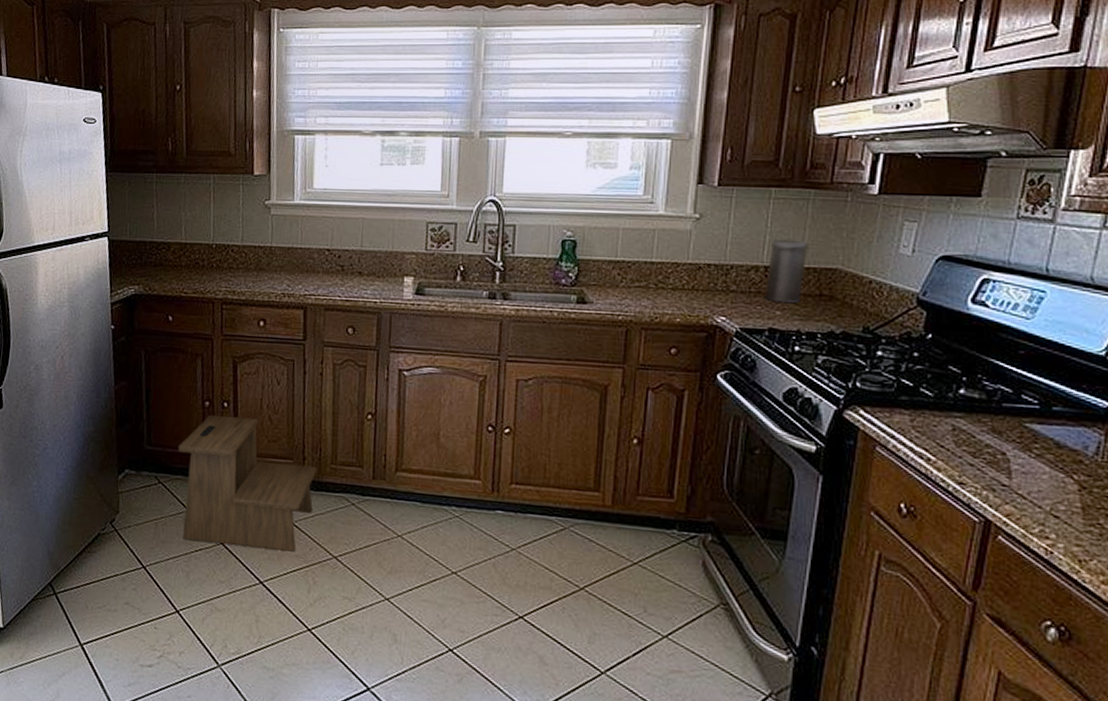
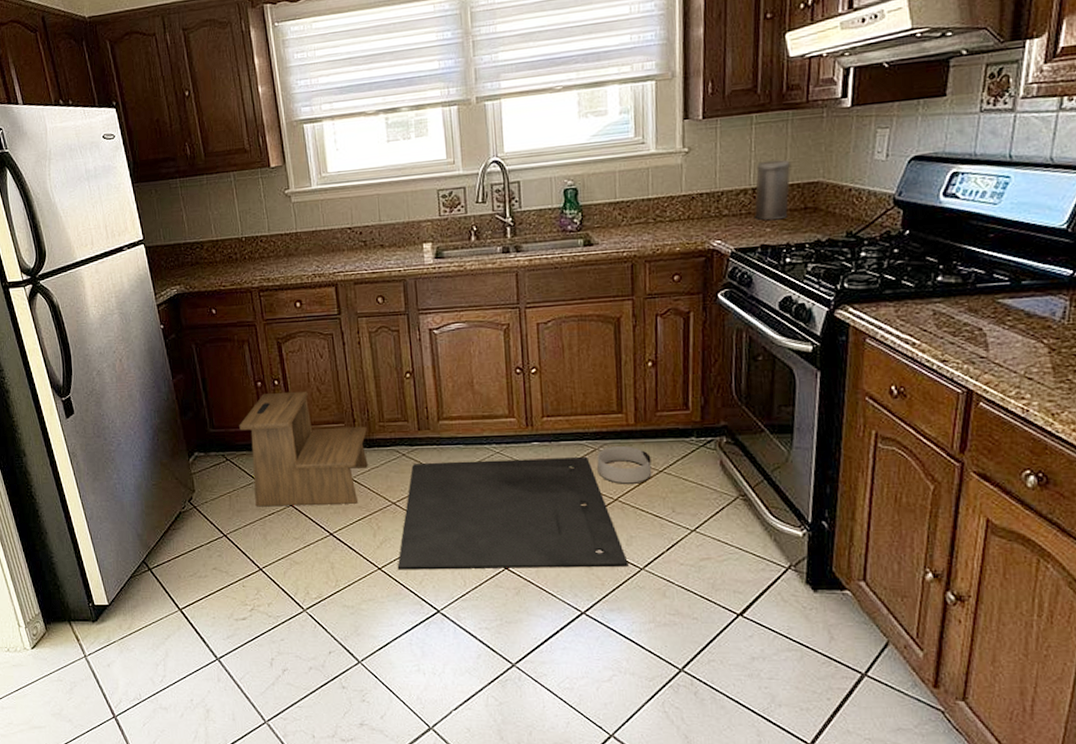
door mat: none [330,516,588,667] -> present [398,457,629,570]
pet bowl: none [565,527,626,574] -> present [597,445,652,484]

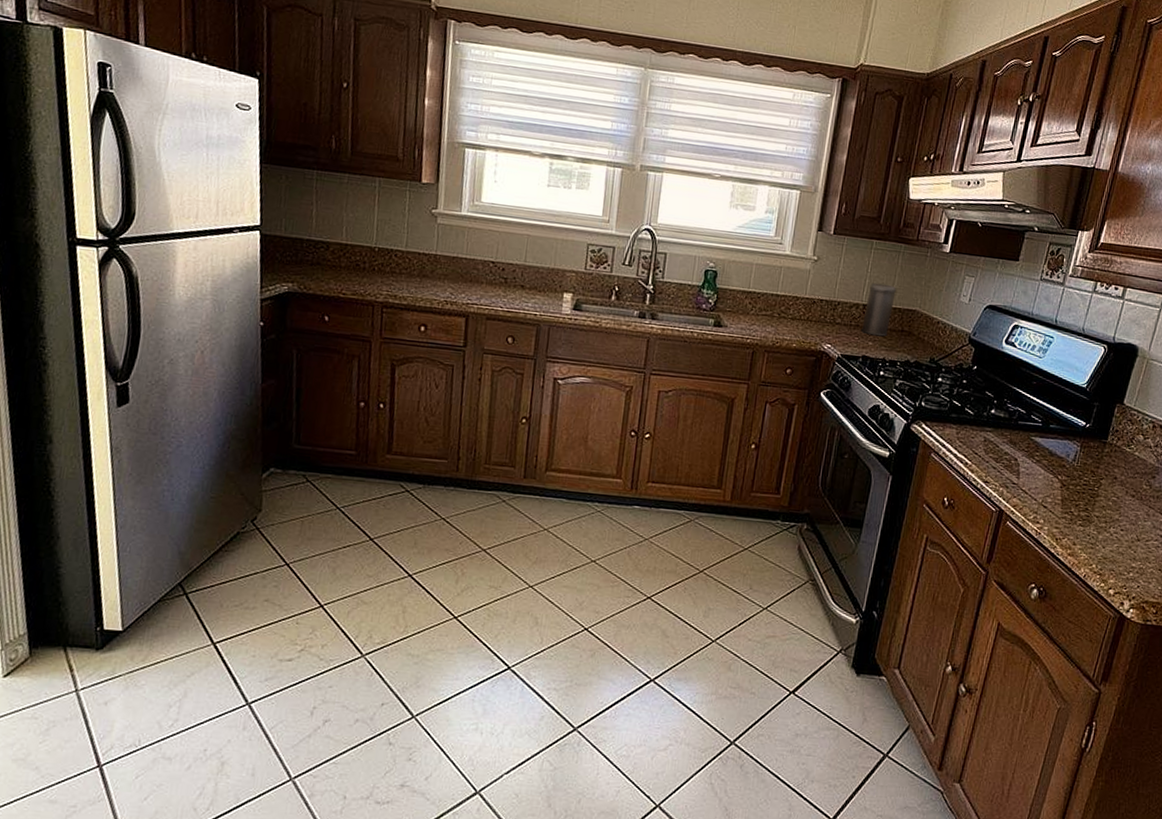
step stool: present [239,391,368,507] -> none [329,416,471,546]
door mat: present [398,457,629,570] -> none [475,512,703,637]
pet bowl: present [597,445,652,484] -> none [689,519,740,559]

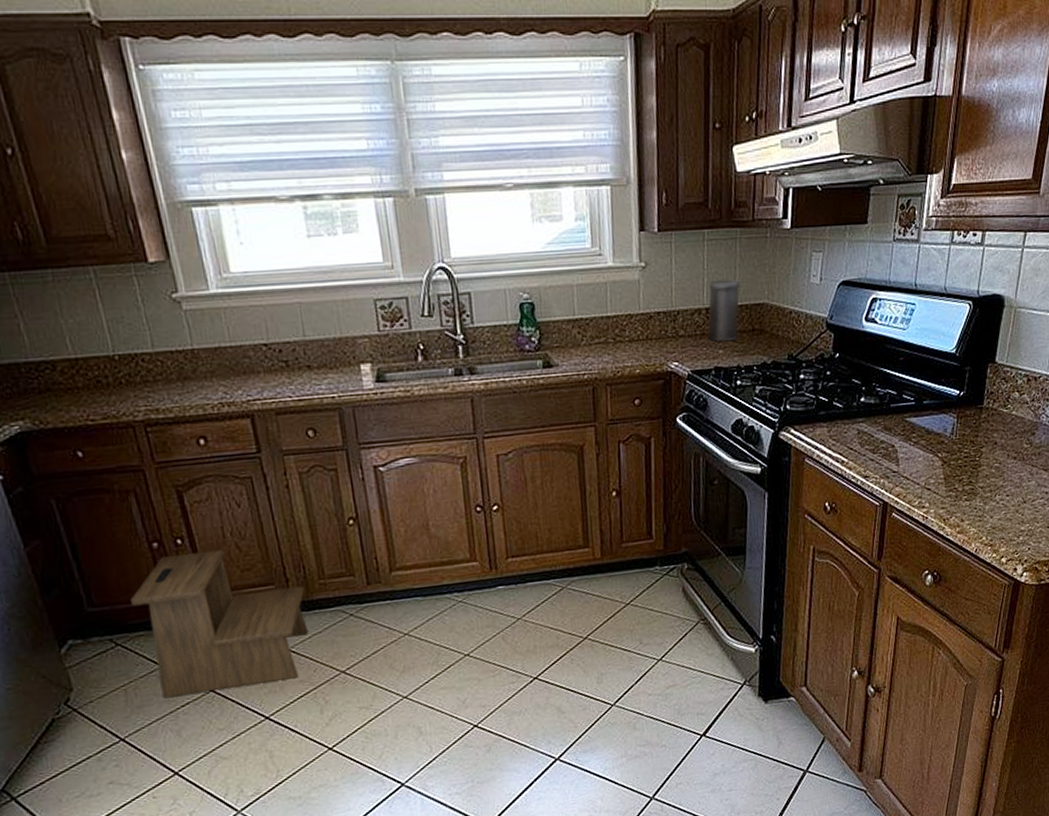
step stool: none [329,416,471,546] -> present [130,549,309,699]

